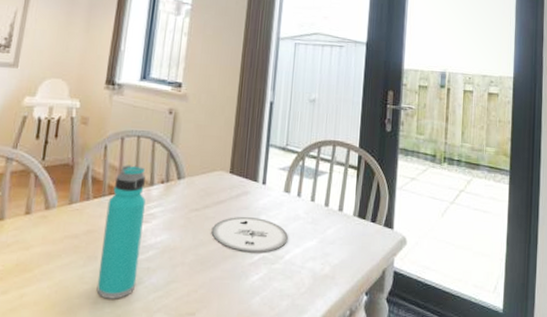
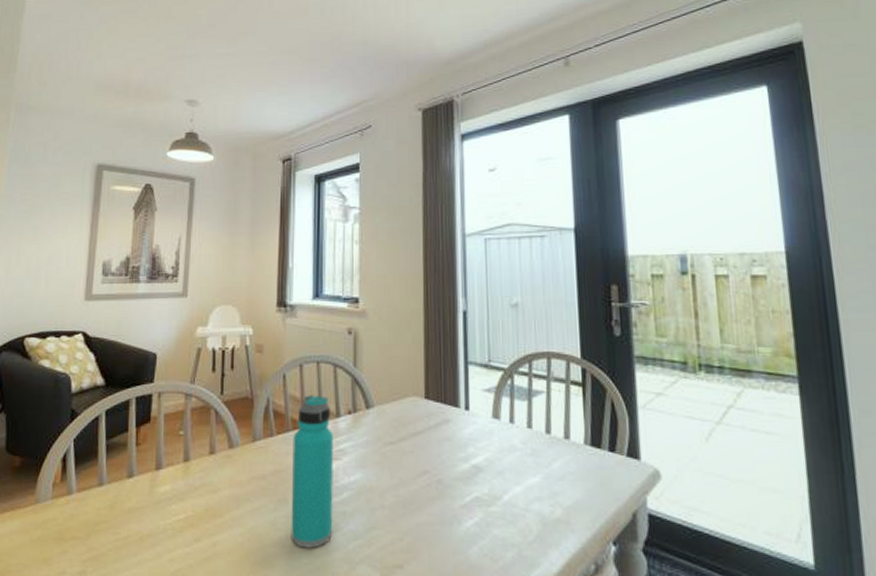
plate: present [211,216,289,252] -> none [411,449,505,492]

